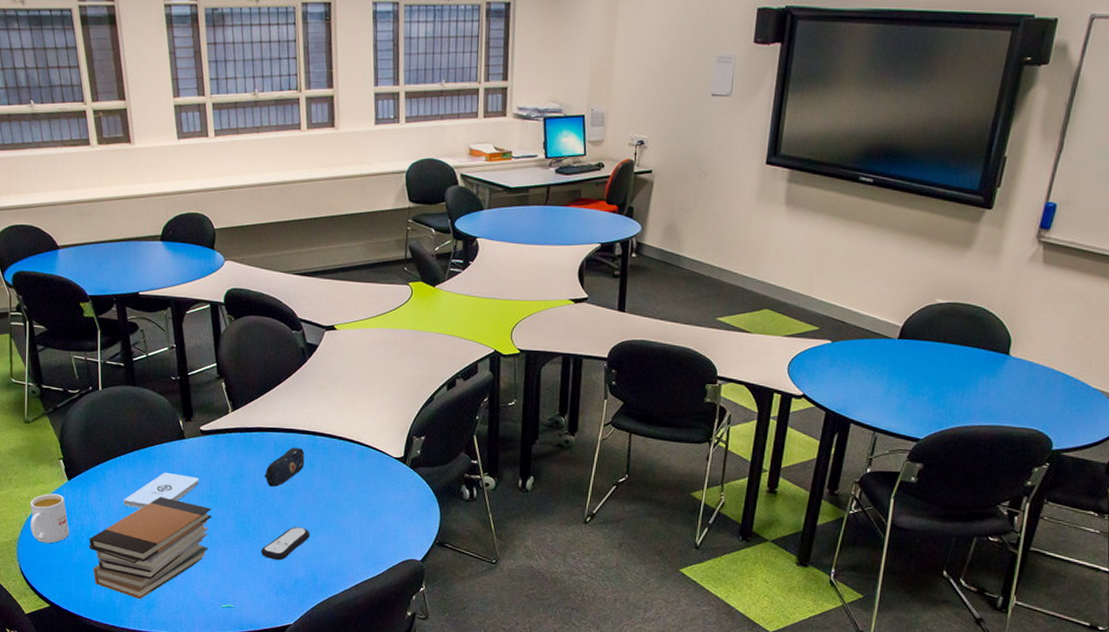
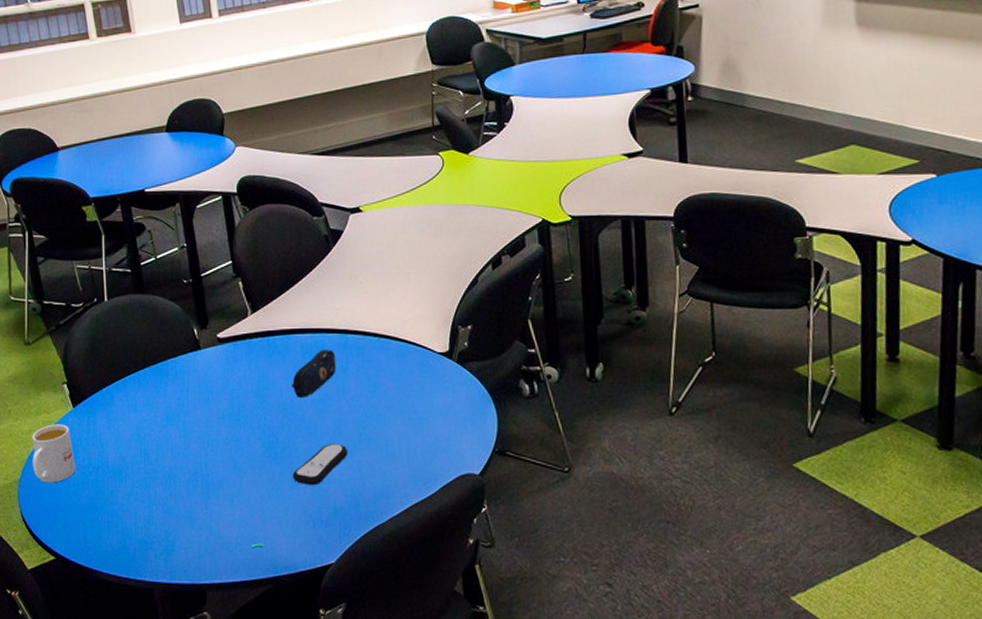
book stack: present [89,496,212,599] -> none [97,419,235,543]
notepad: present [123,472,199,508] -> none [134,389,218,434]

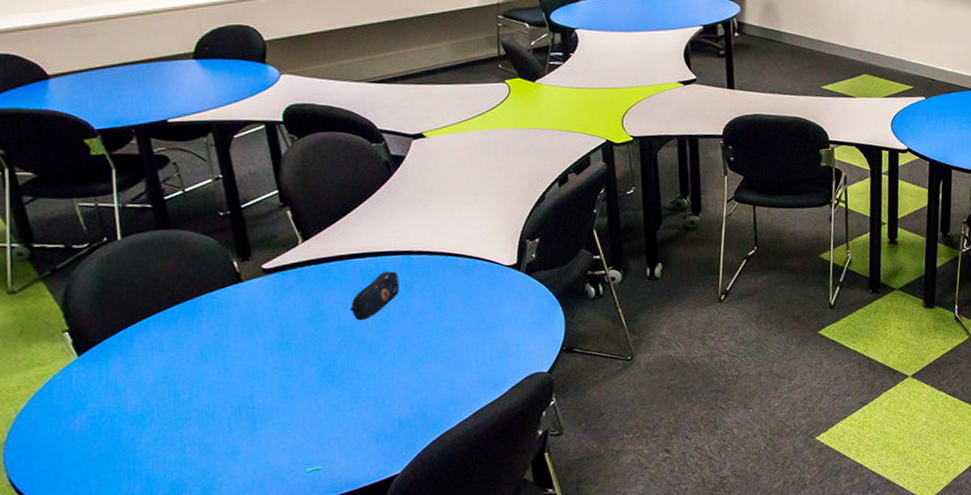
mug: present [32,424,76,483] -> none [21,375,84,441]
remote control: present [292,444,347,486] -> none [352,360,413,404]

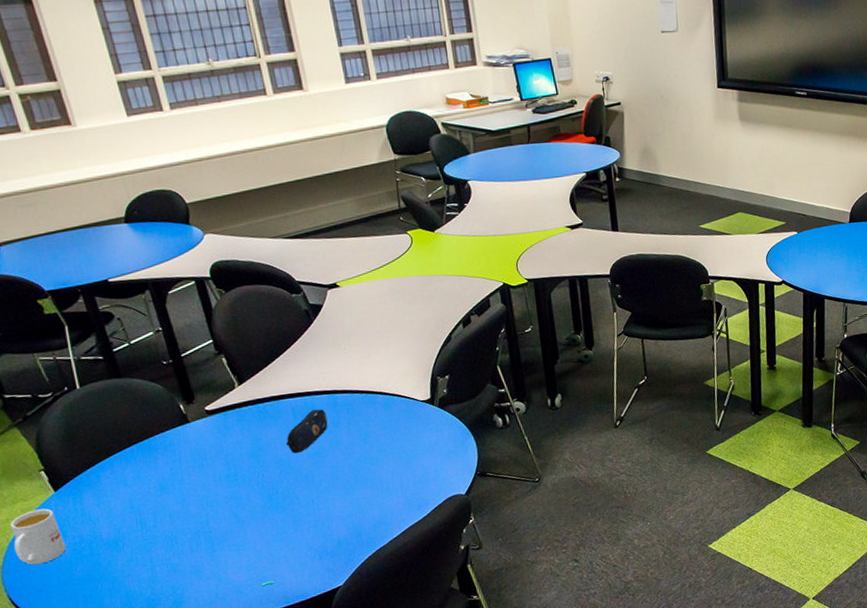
mug: none [21,375,84,441] -> present [10,508,67,565]

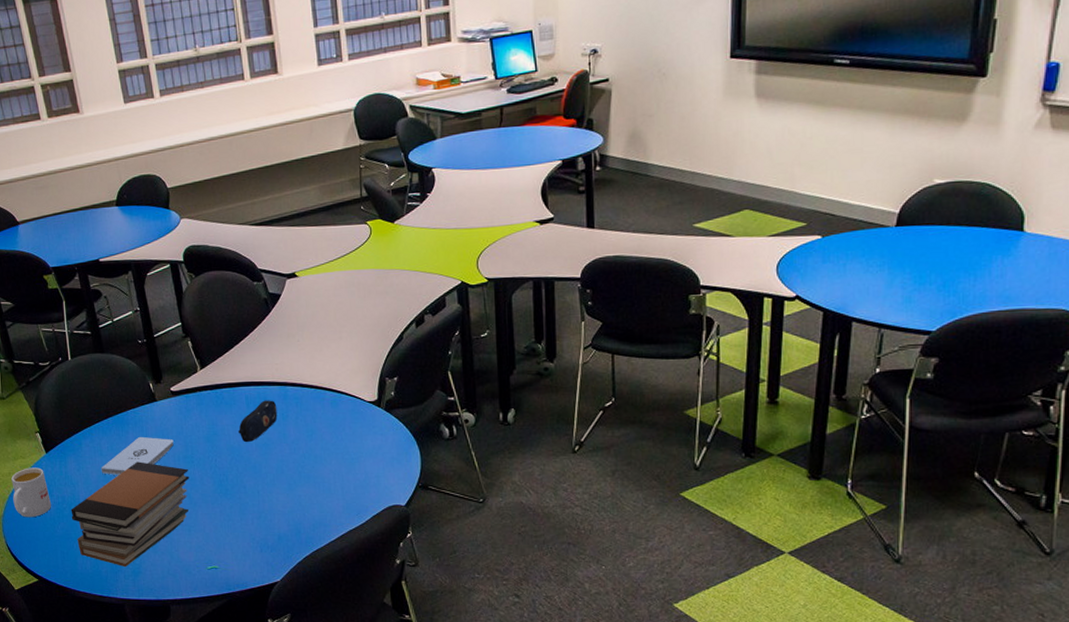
book stack: none [91,486,235,599] -> present [71,461,190,567]
notepad: none [126,459,213,506] -> present [101,436,174,475]

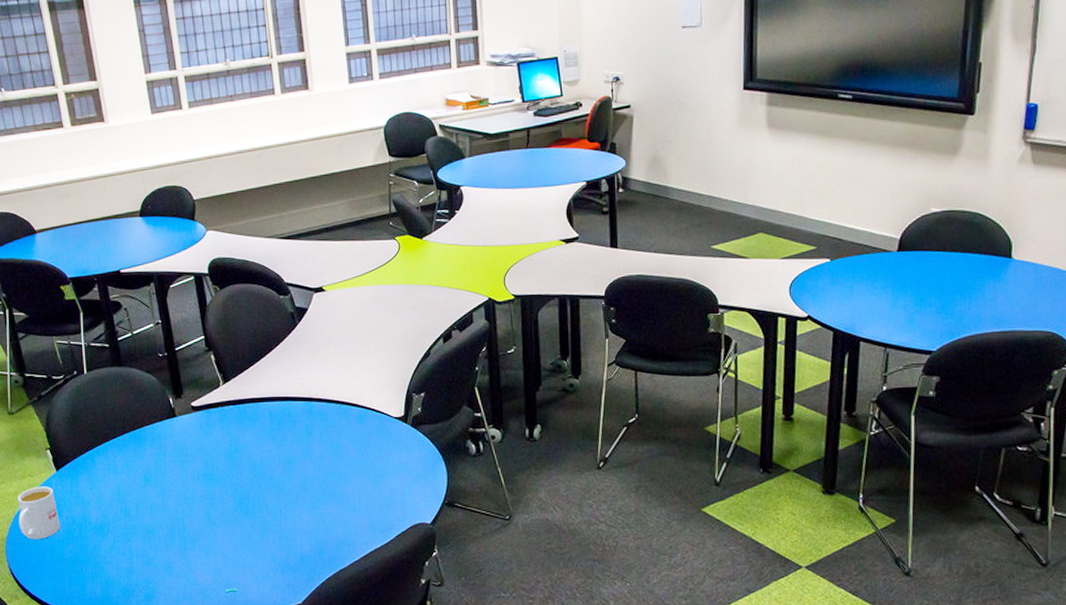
book stack: present [71,461,190,567] -> none [81,479,209,591]
notepad: present [101,436,174,475] -> none [115,453,193,494]
pencil case: present [237,400,278,443] -> none [260,416,302,460]

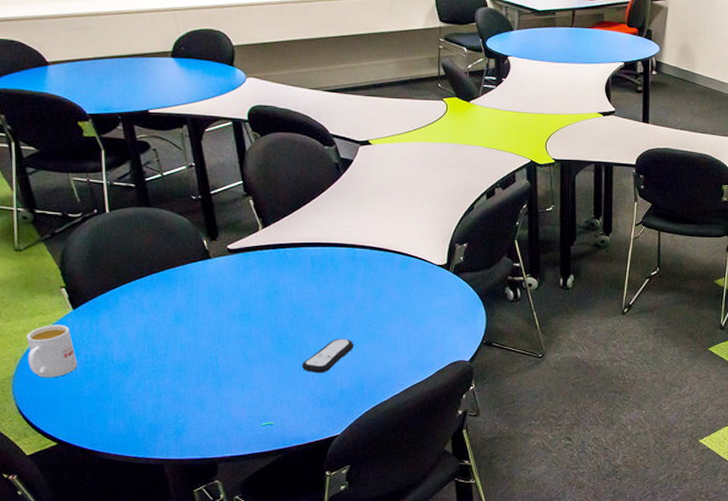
remote control: none [262,499,312,537] -> present [301,339,353,373]

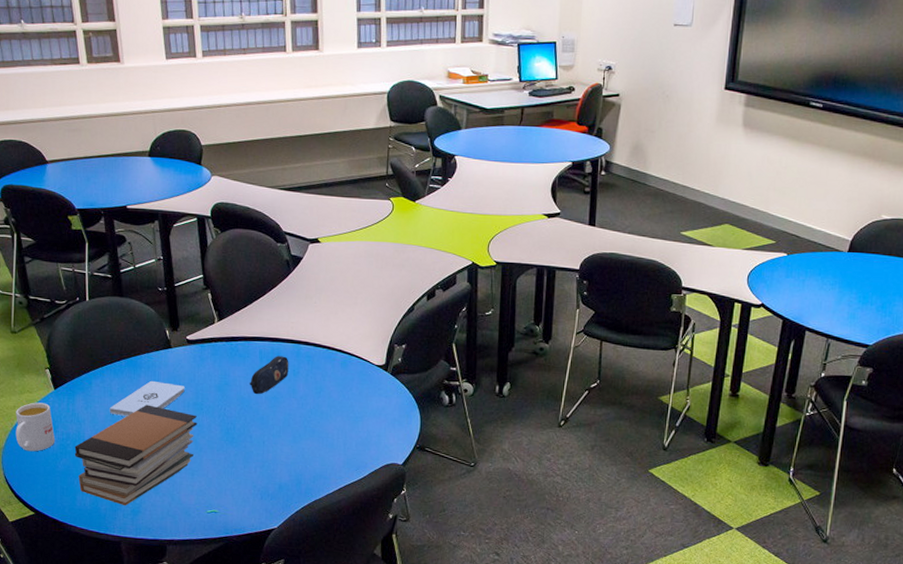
book stack: none [102,319,246,426] -> present [74,404,198,505]
notepad: none [141,293,229,333] -> present [109,380,185,416]
pencil case: none [301,261,344,302] -> present [249,356,289,395]
remote control: present [301,339,353,373] -> none [245,433,294,466]

